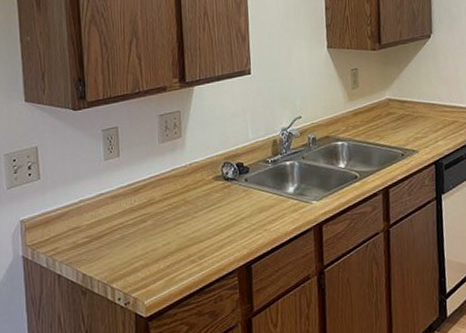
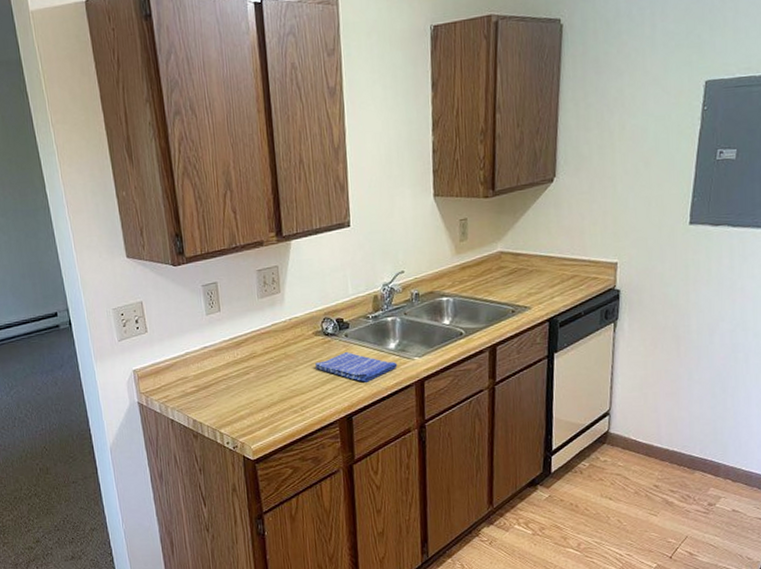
dish towel: none [215,196,296,228] -> present [315,351,398,382]

